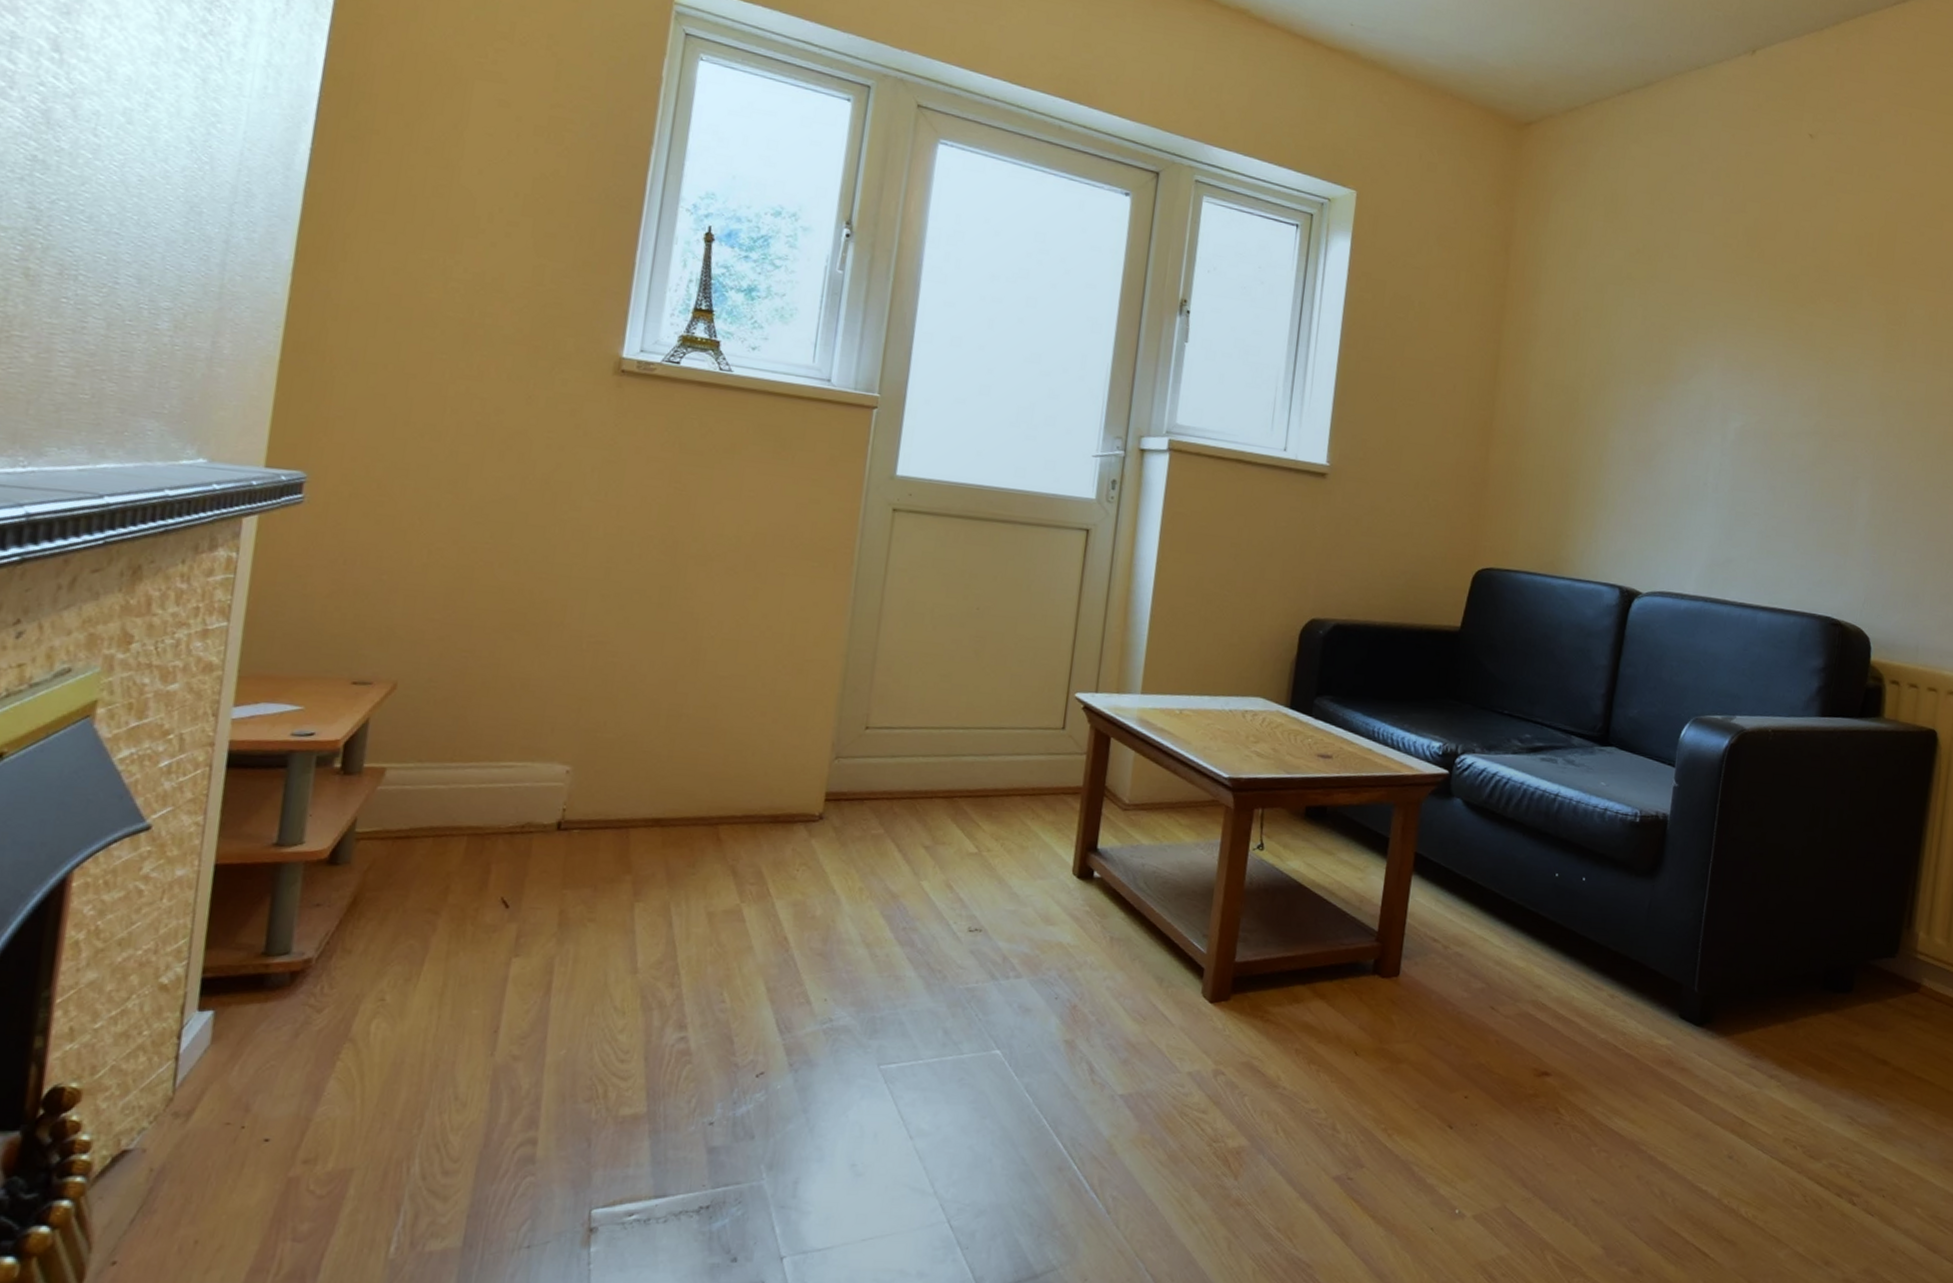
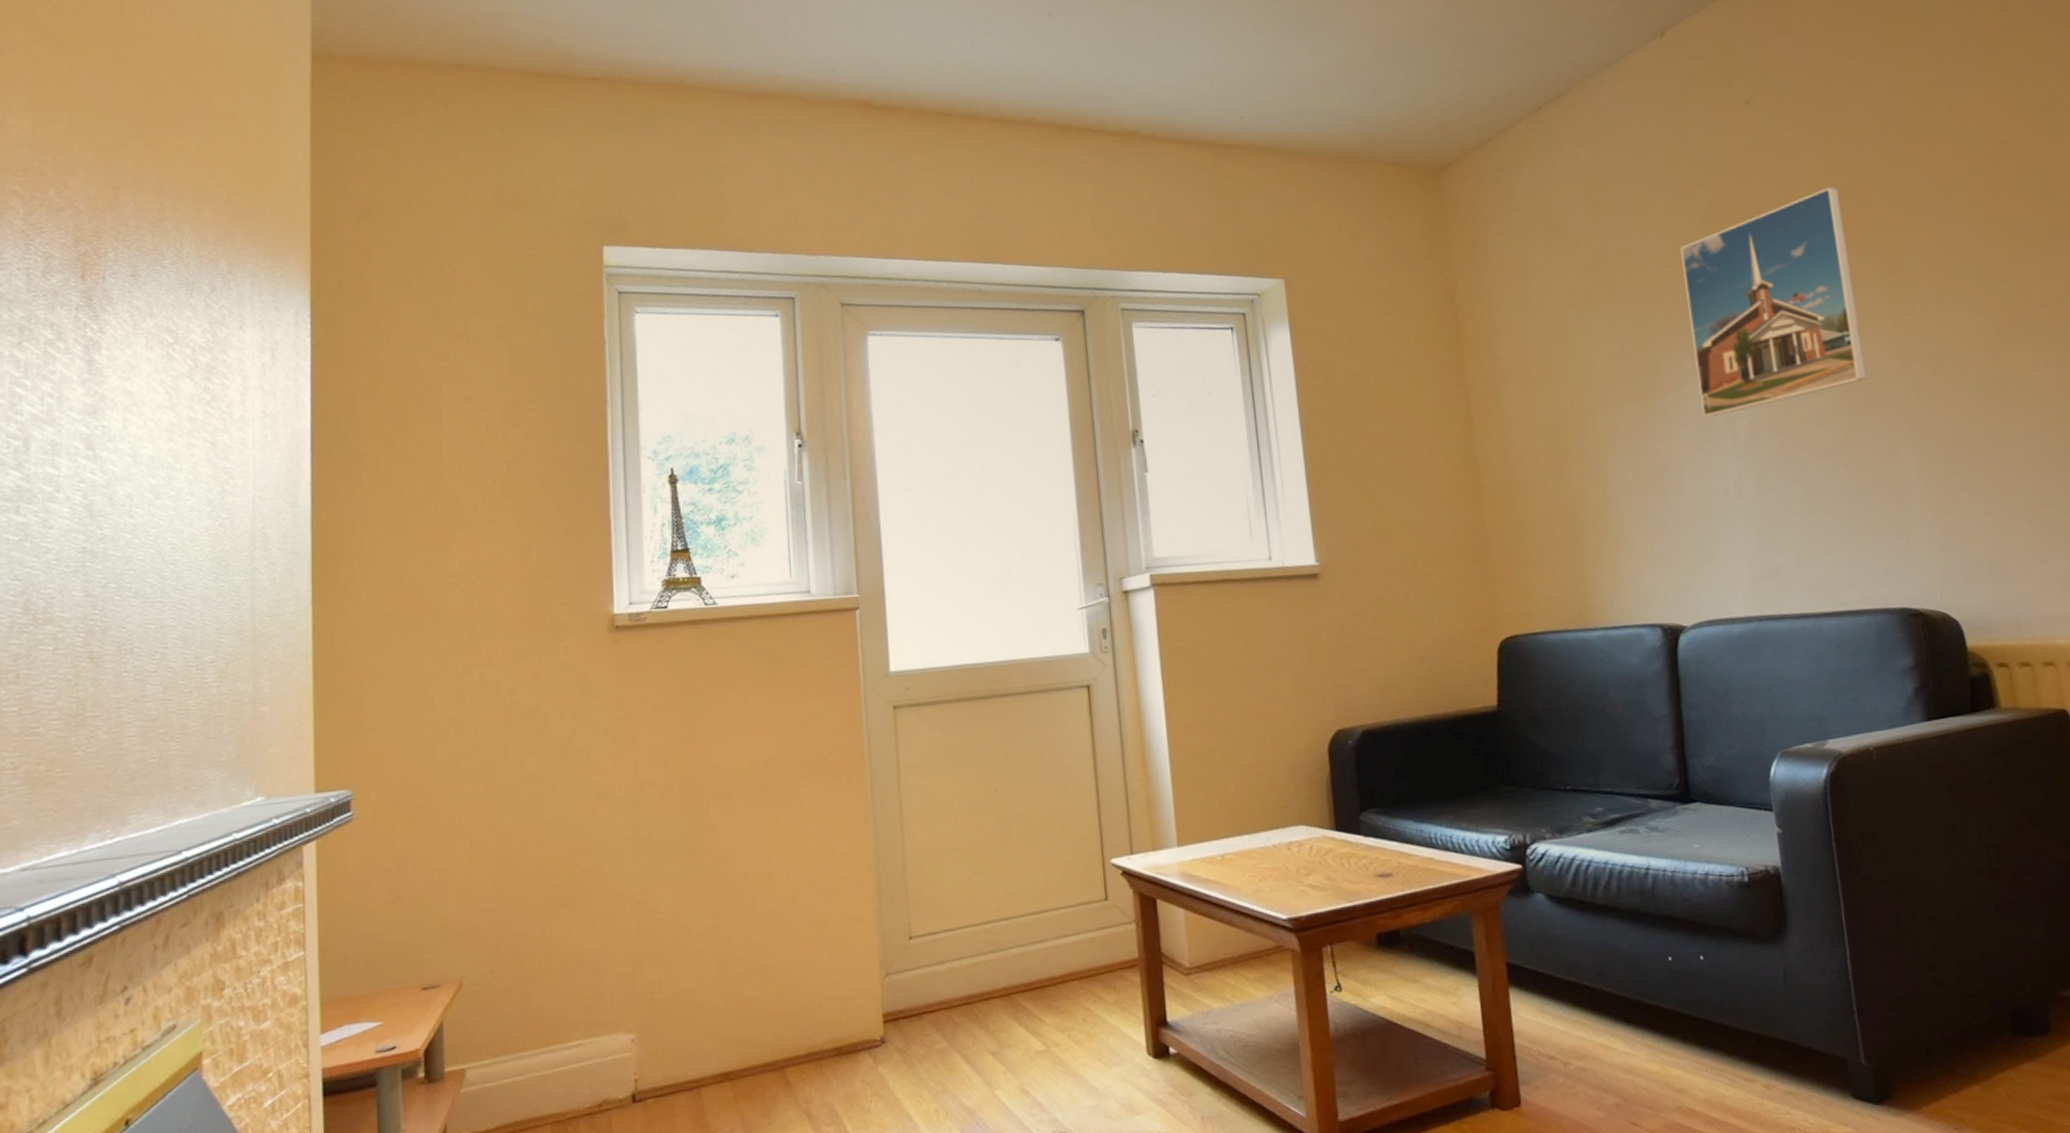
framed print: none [1702,231,1868,414] -> present [1680,186,1867,417]

